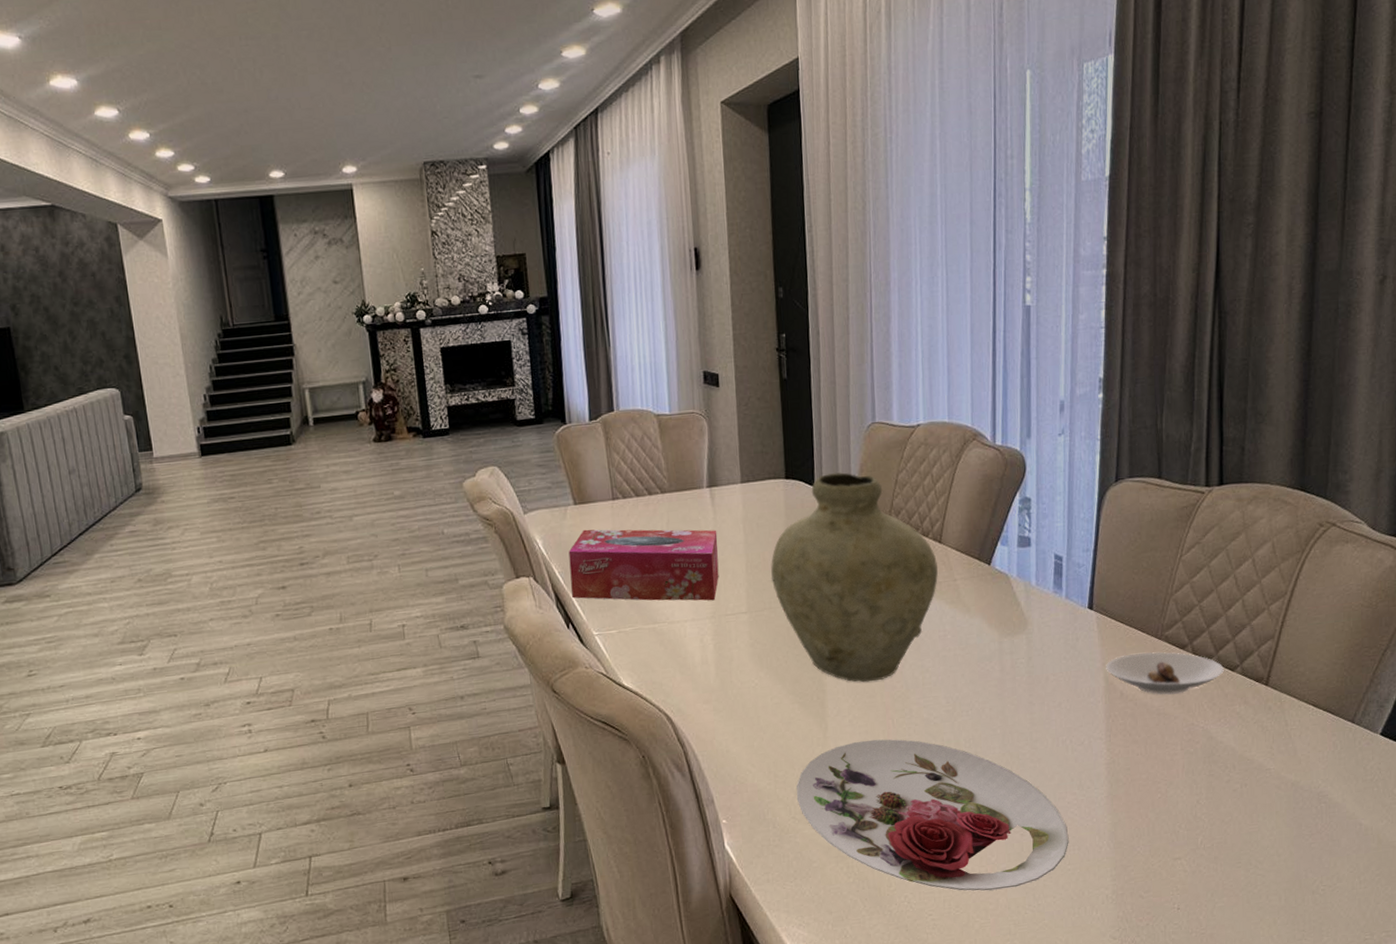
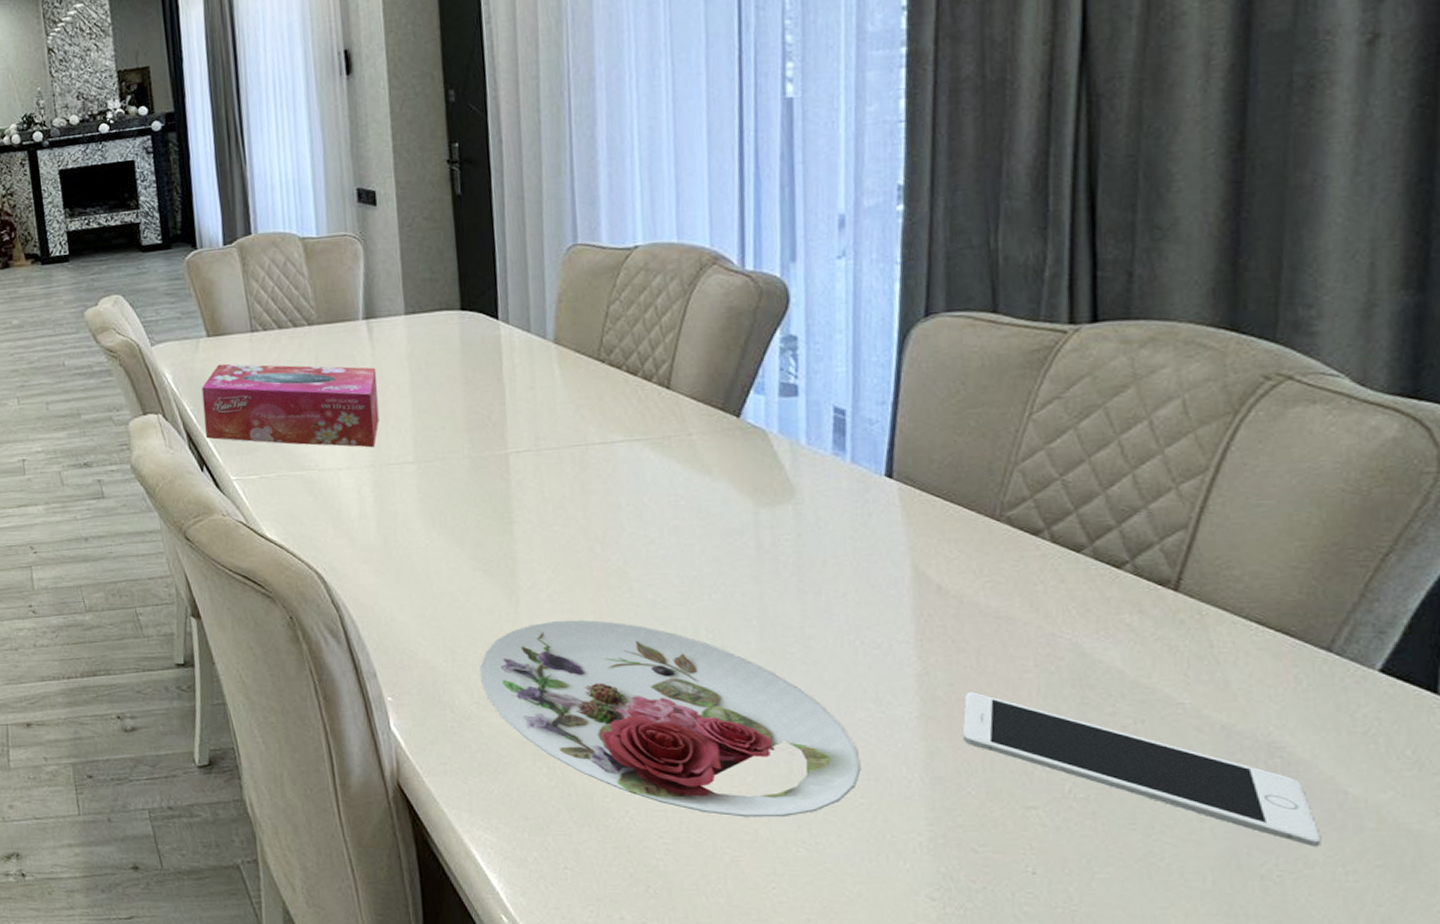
vase: present [771,472,938,683] -> none [443,302,666,552]
saucer: present [1106,652,1224,695] -> none [914,536,1103,593]
cell phone: none [1135,773,1347,866] -> present [962,692,1322,846]

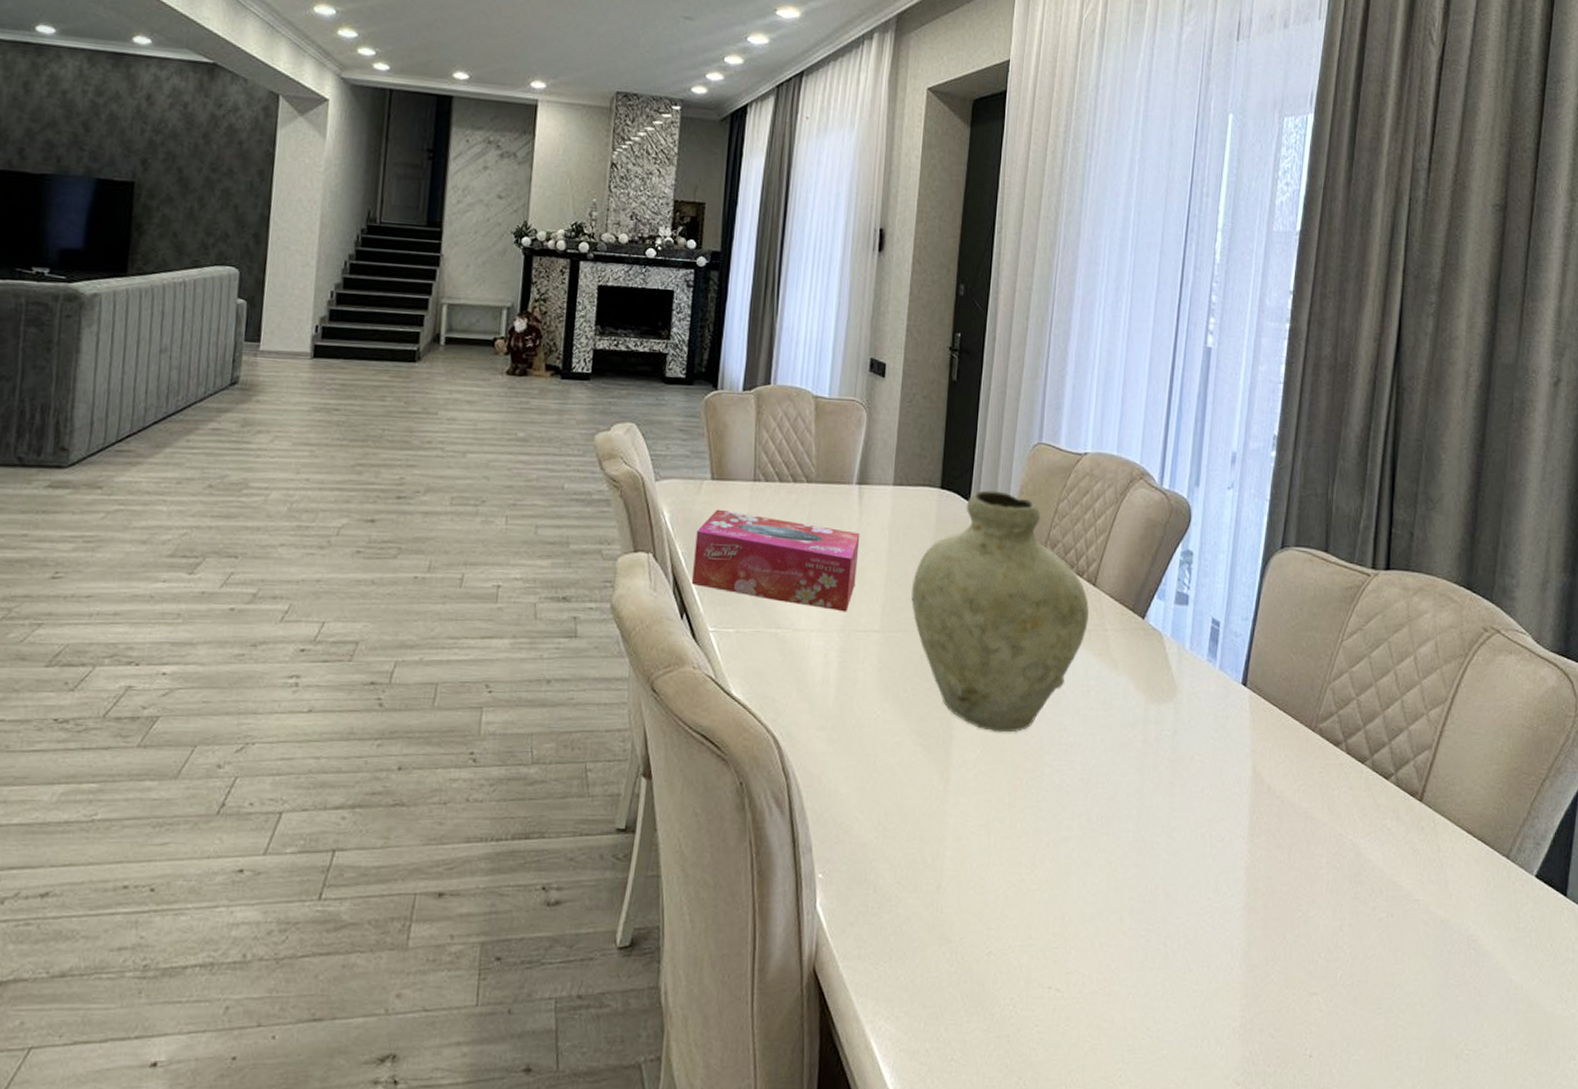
vase: none [443,302,666,552] -> present [910,489,1089,733]
plate: present [480,619,861,818] -> none [904,801,1199,1005]
cell phone: present [962,692,1322,846] -> none [1272,885,1494,1027]

